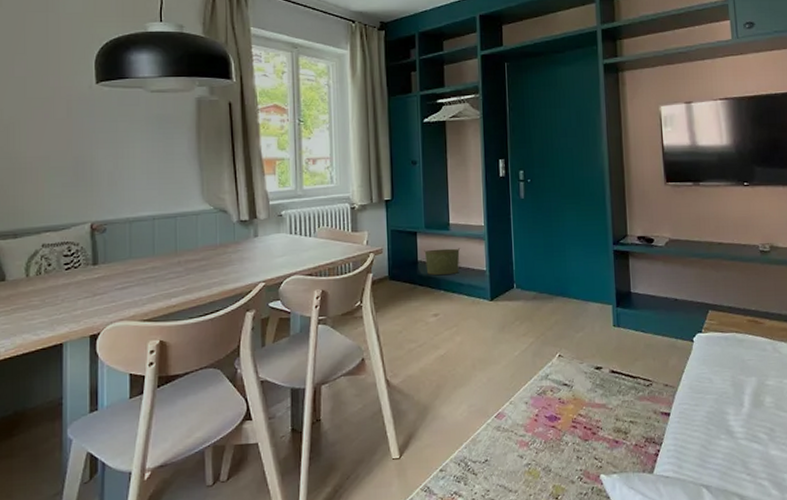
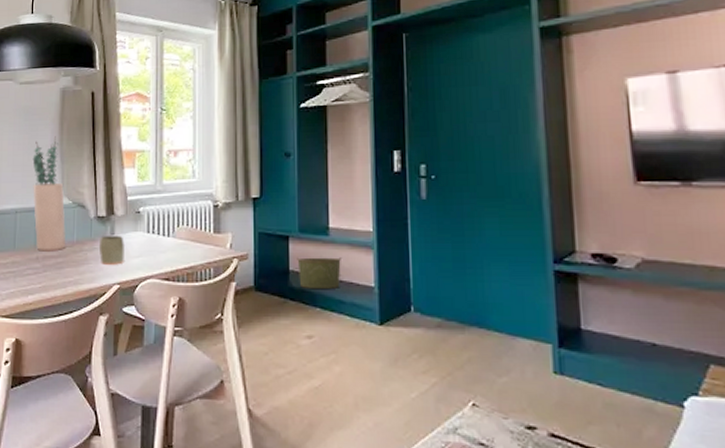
vase: none [169,144,209,256] -> present [32,136,66,252]
mug: none [243,237,268,265] -> present [100,235,124,265]

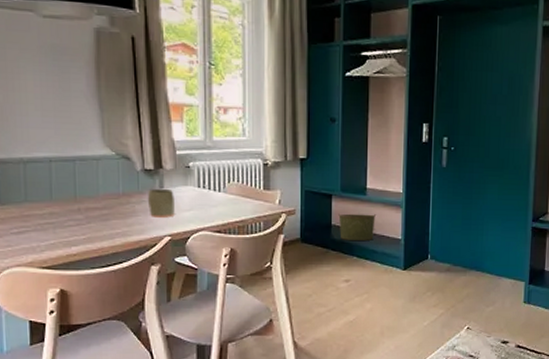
vase: present [32,136,66,252] -> none [65,81,111,203]

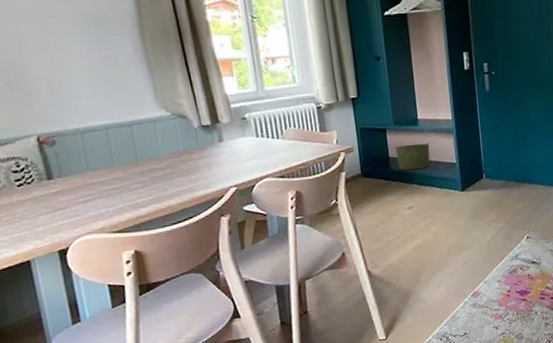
mug: present [148,188,175,217] -> none [208,141,237,171]

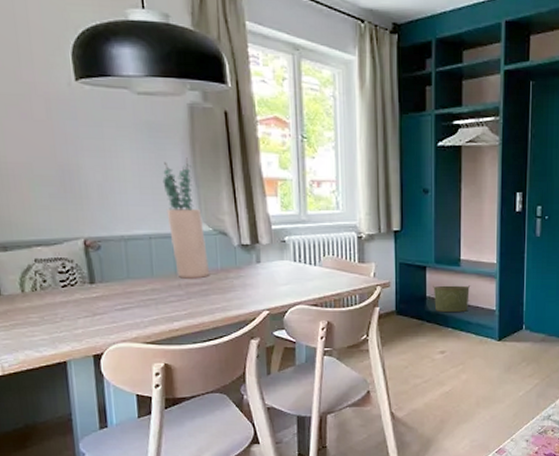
vase: none [114,46,173,165] -> present [162,158,210,279]

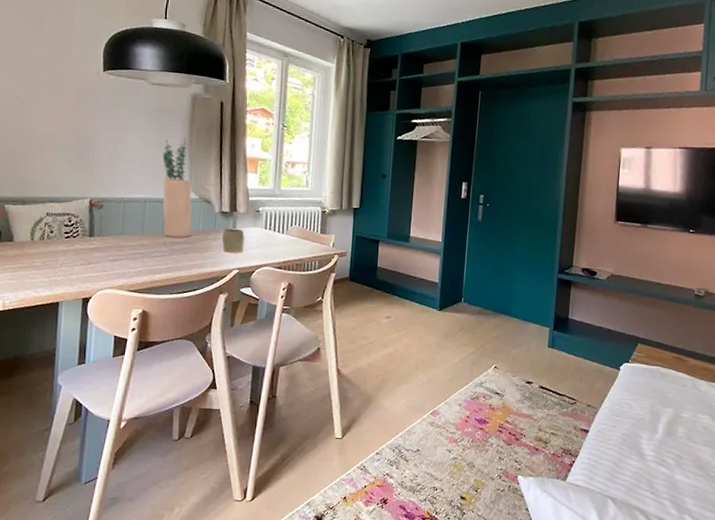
mug: none [245,263,272,292] -> present [222,228,245,253]
basket: present [433,285,470,313] -> none [384,257,417,283]

